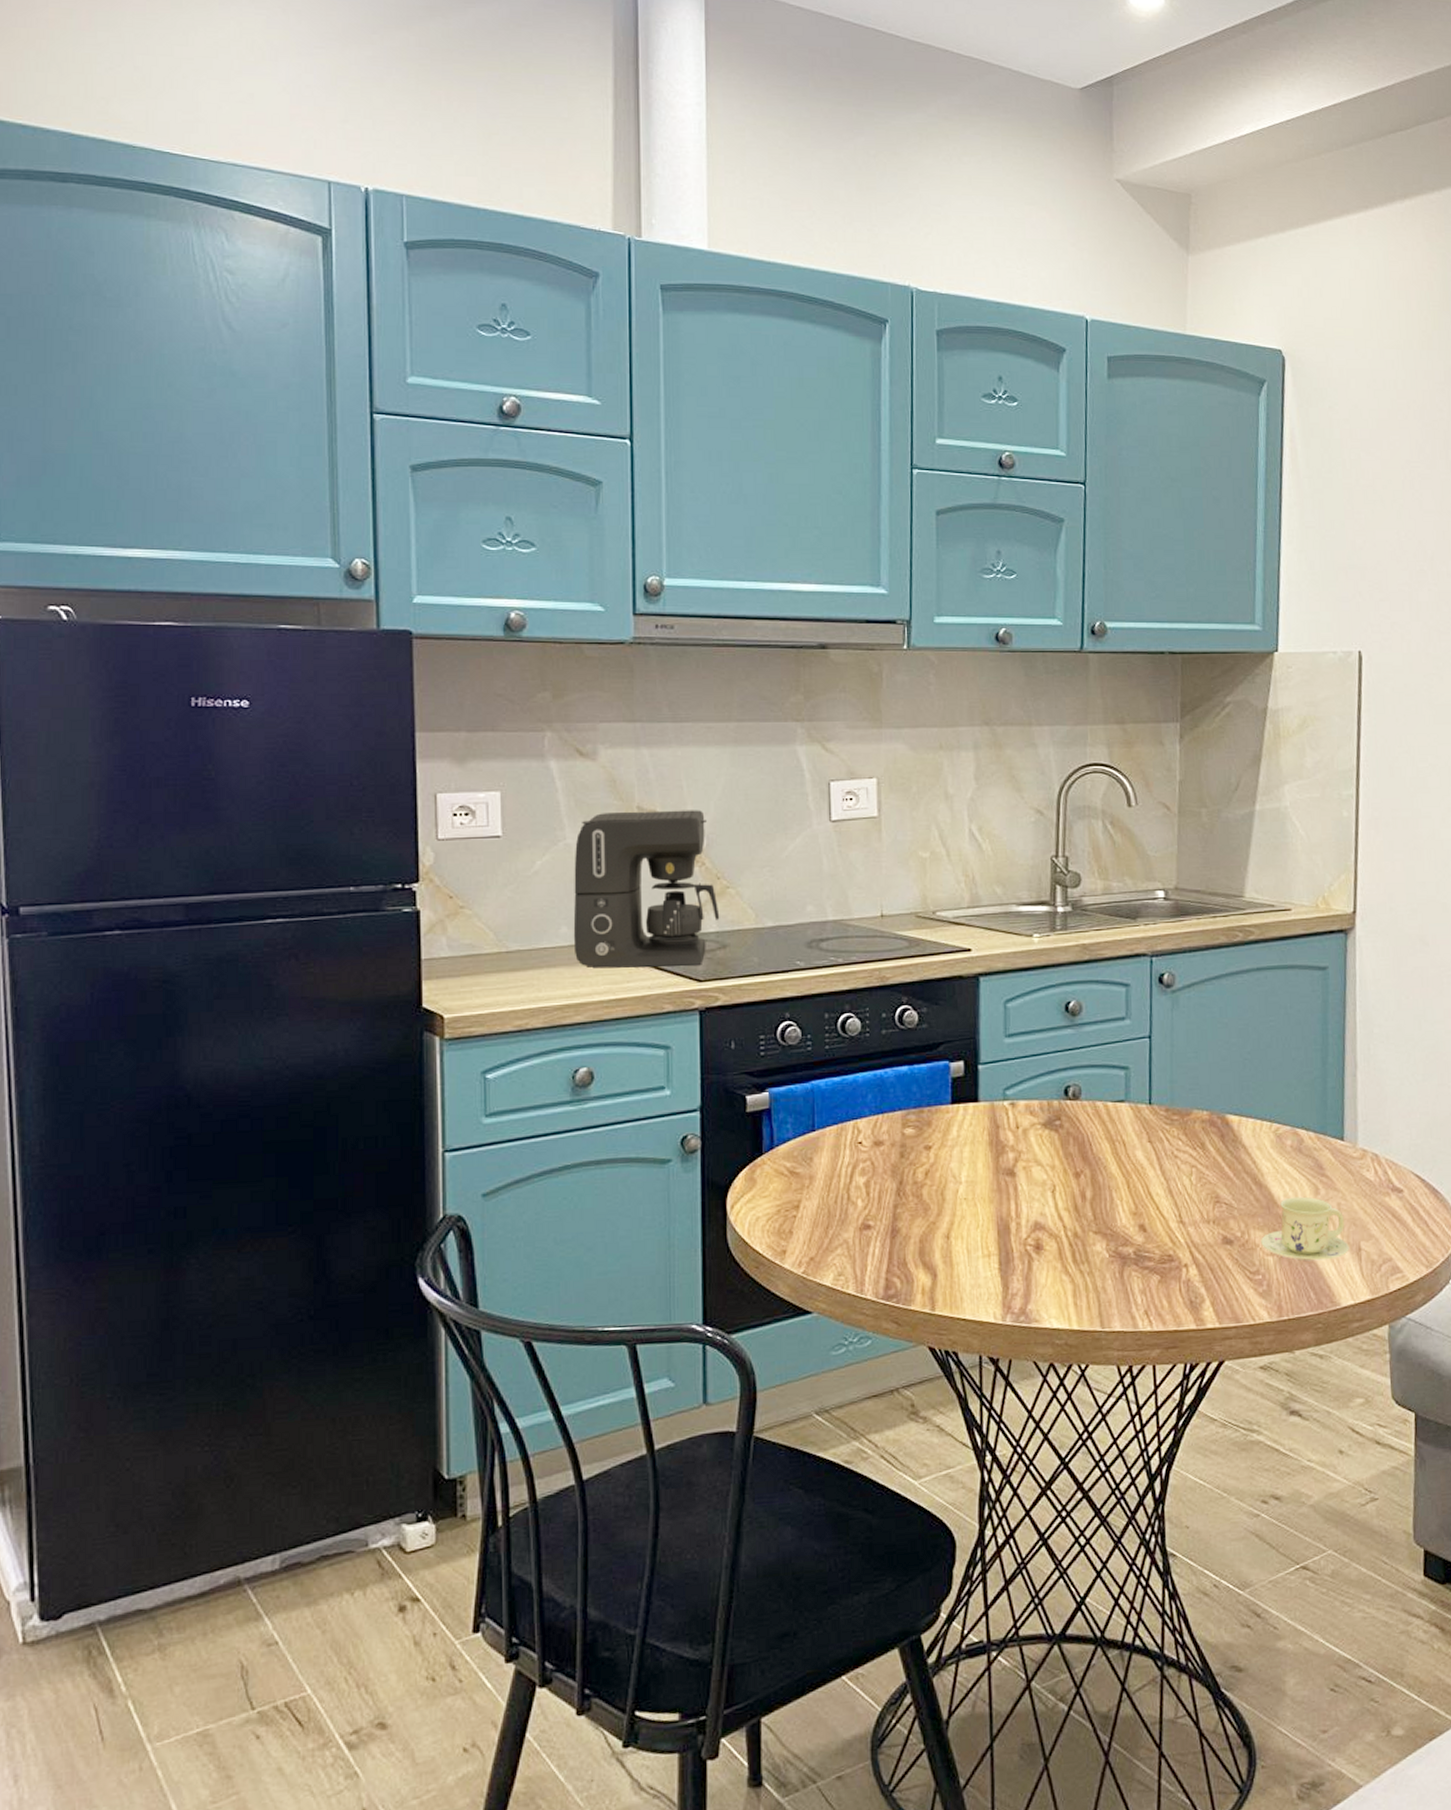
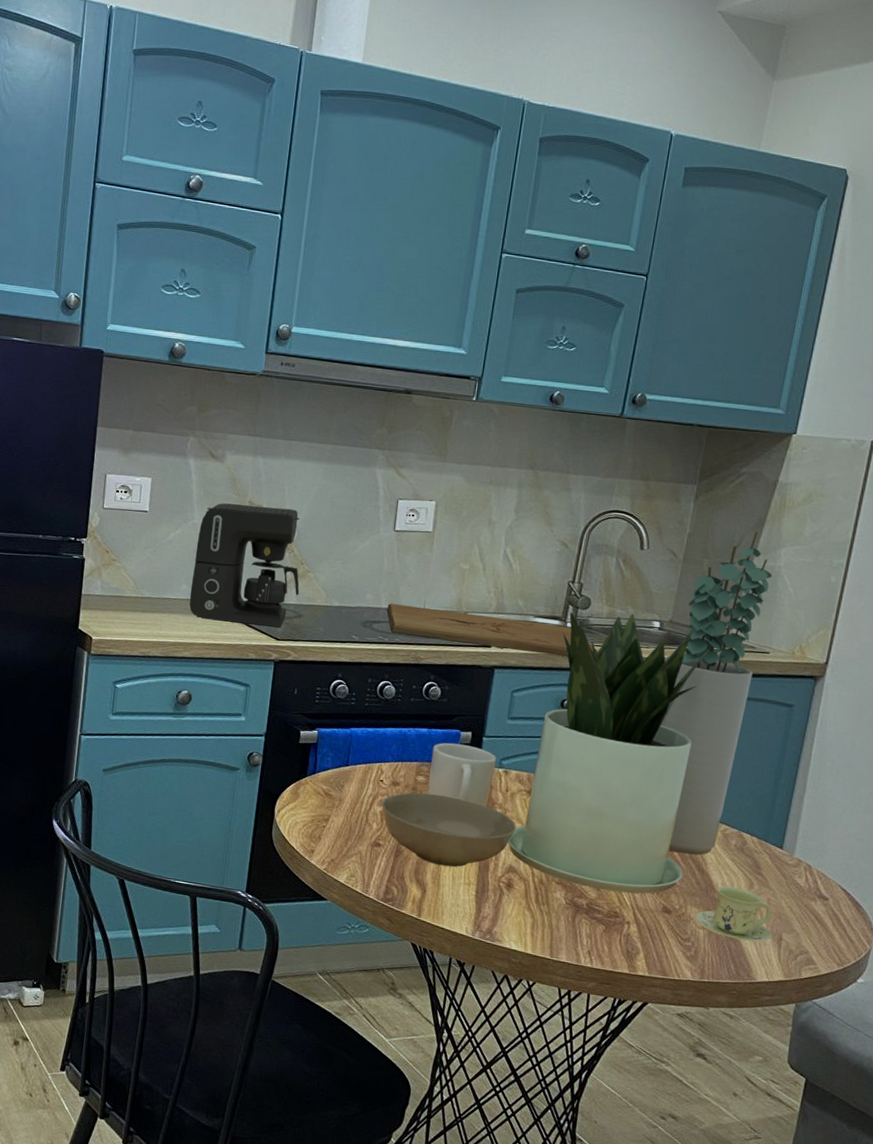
cutting board: none [835,911,1099,952] -> present [387,603,599,657]
bowl: none [865,1147,1035,1239] -> present [382,792,516,867]
mug: none [918,1078,999,1153] -> present [427,742,497,807]
planter: none [1028,885,1239,1231] -> present [507,612,711,894]
vase: none [1177,769,1280,1168] -> present [660,531,773,855]

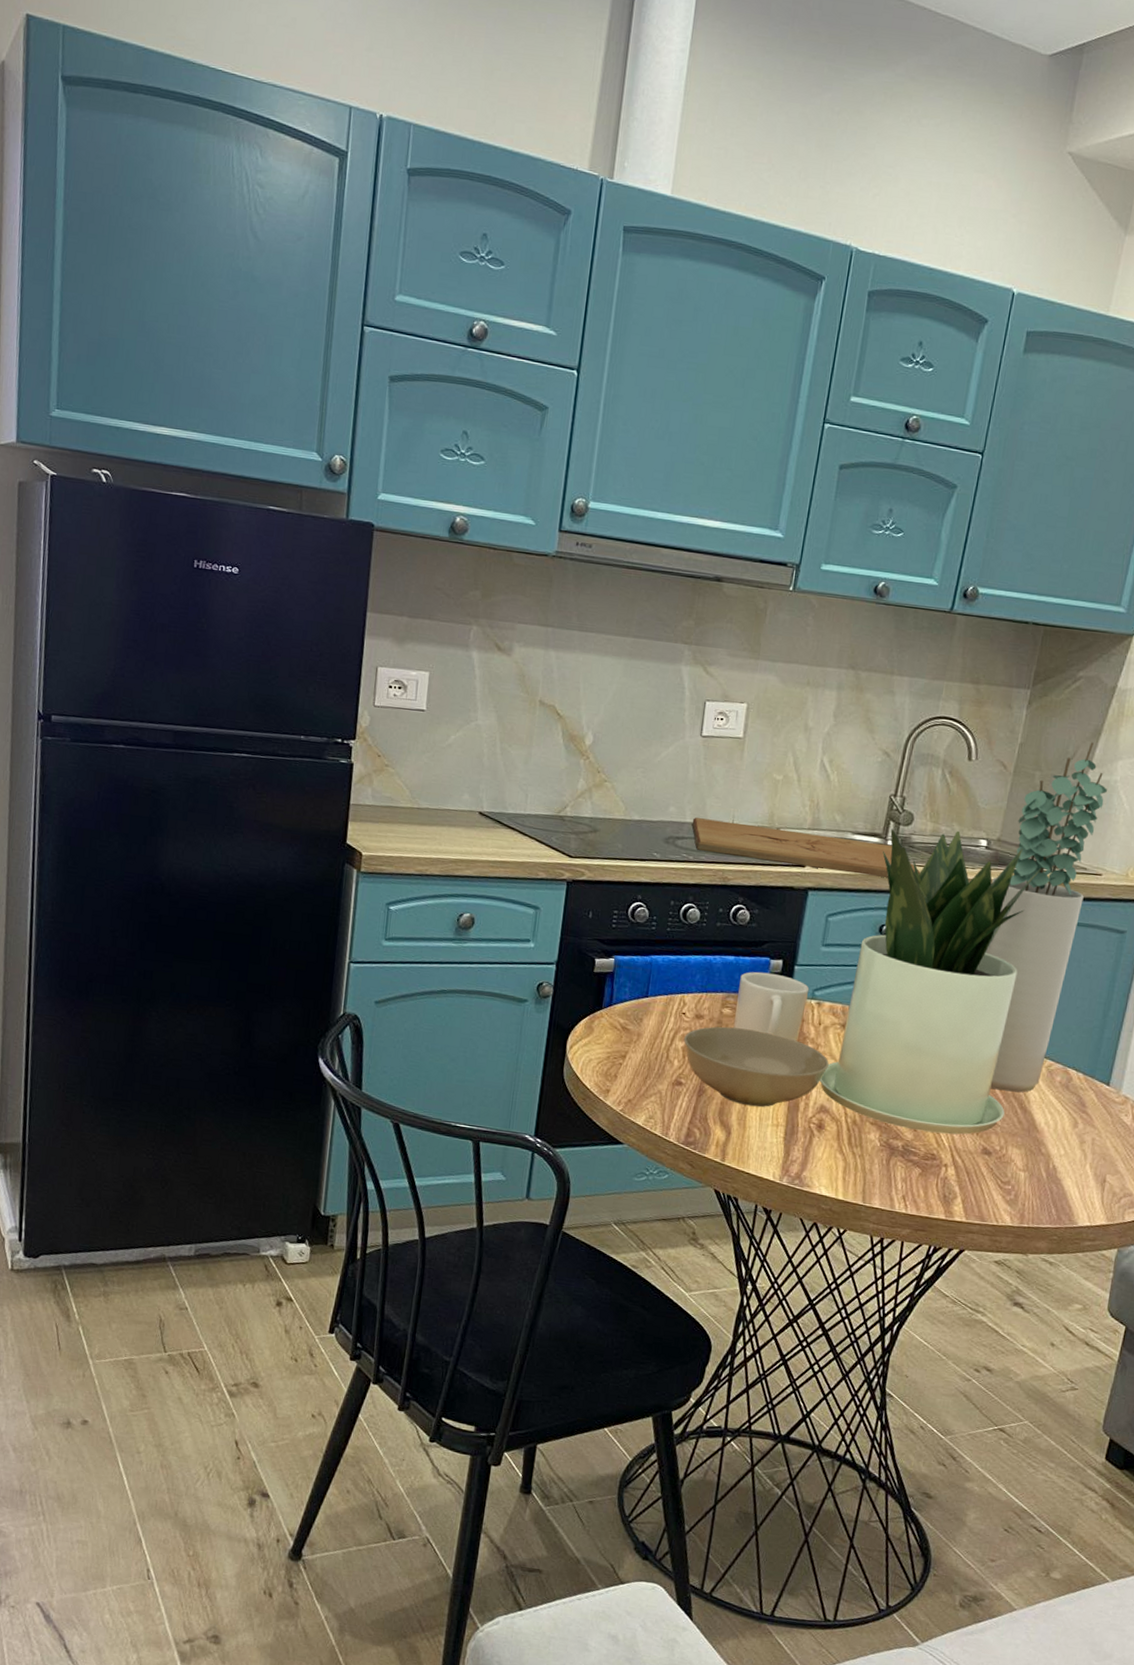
coffee maker: present [189,503,300,628] -> none [472,702,597,844]
cup and saucer: present [695,886,772,942] -> none [1016,1125,1096,1185]

